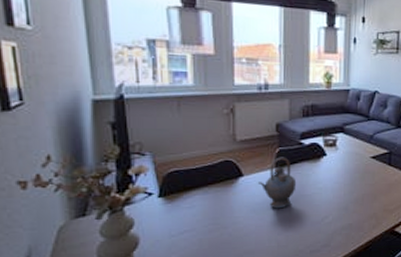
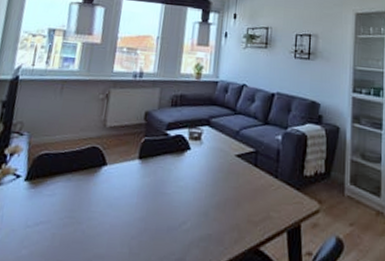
teapot: present [258,157,297,209] -> none [120,147,158,207]

